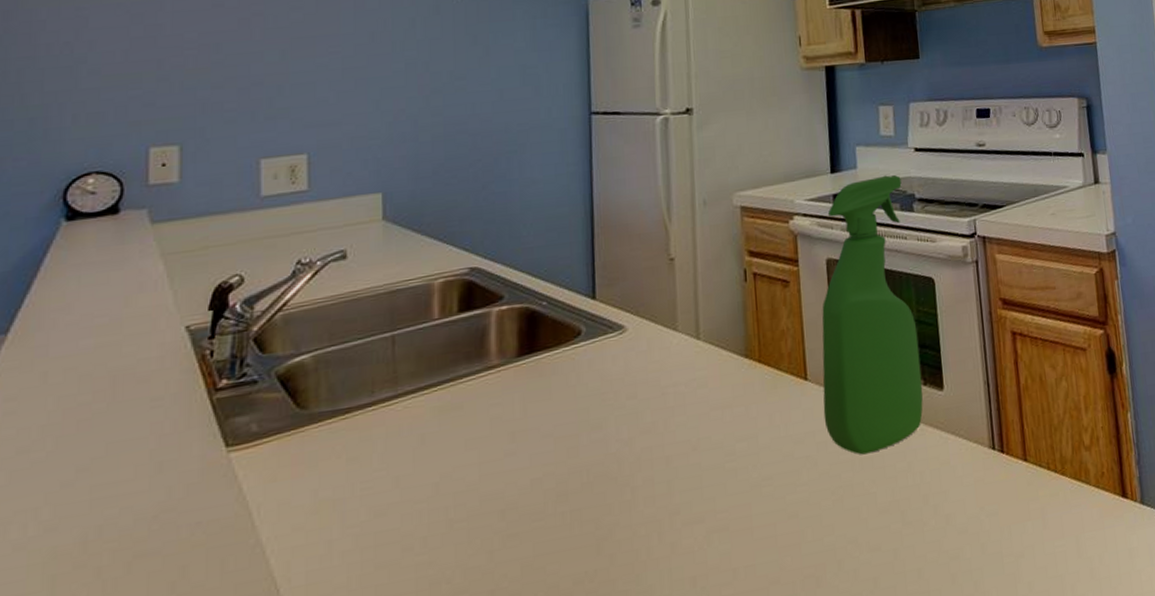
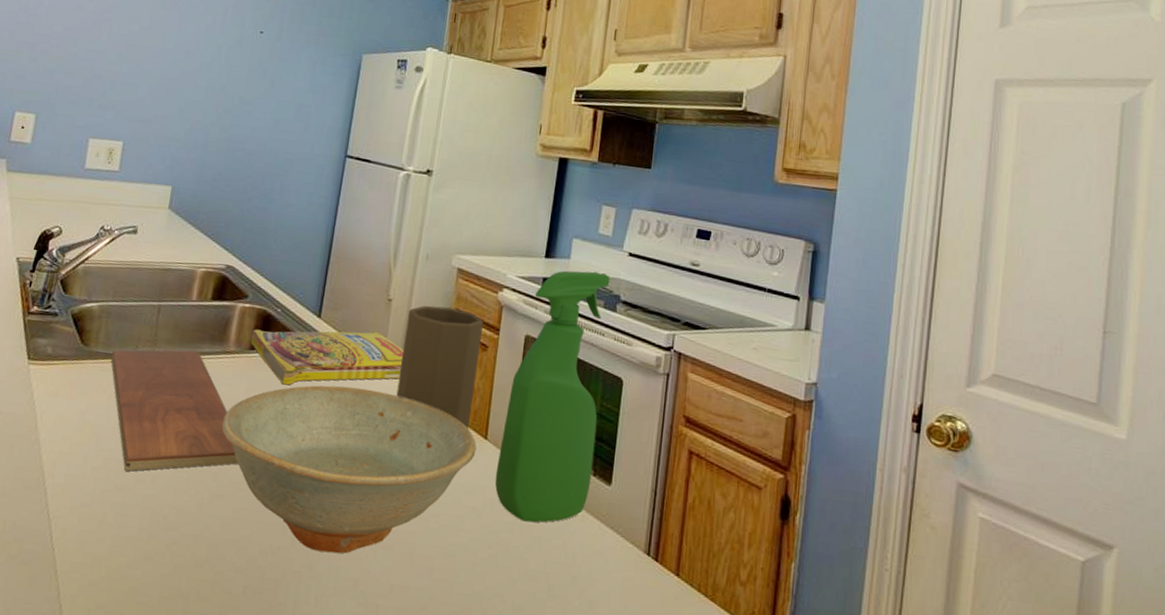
chopping board: none [340,375,529,544] -> present [110,349,239,472]
dish: none [499,360,798,561] -> present [221,385,477,554]
food package: none [517,296,699,386] -> present [251,329,404,386]
cup: none [695,250,786,376] -> present [396,305,484,430]

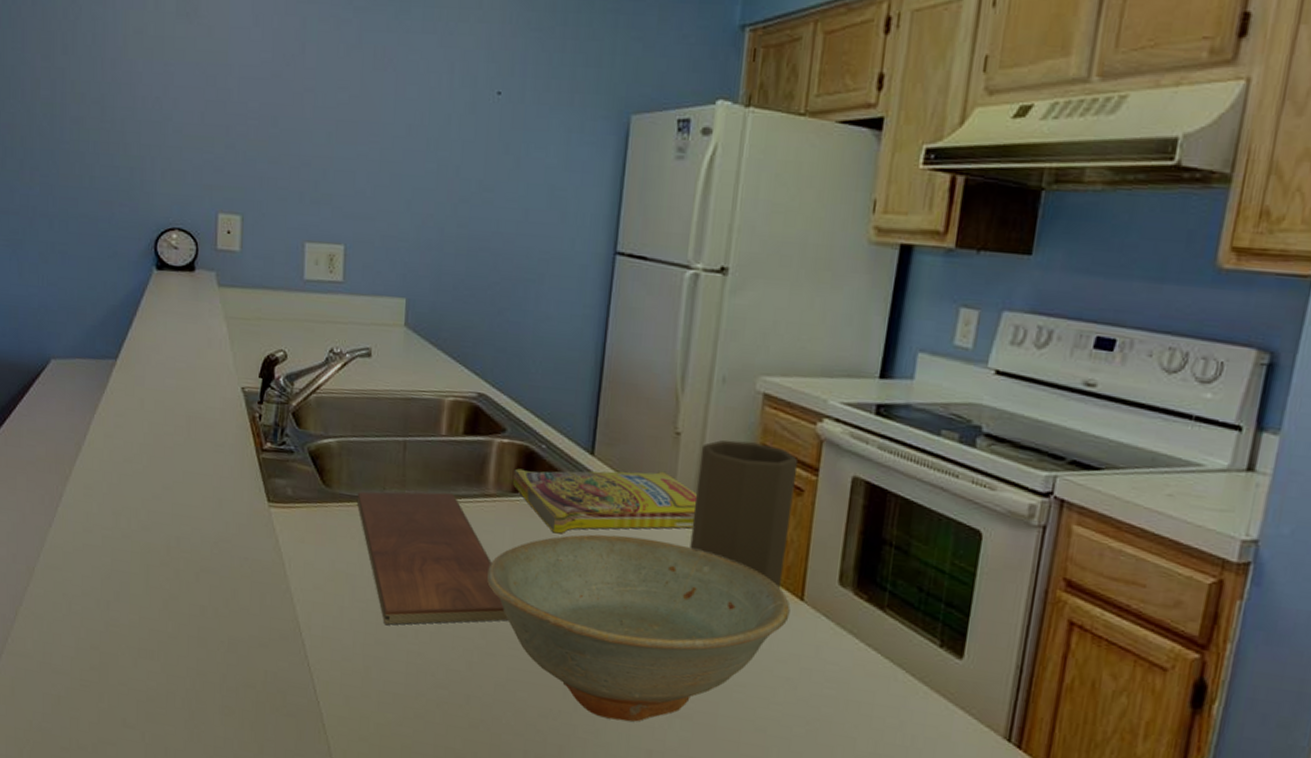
spray bottle: present [495,270,610,523] -> none [813,394,969,699]

